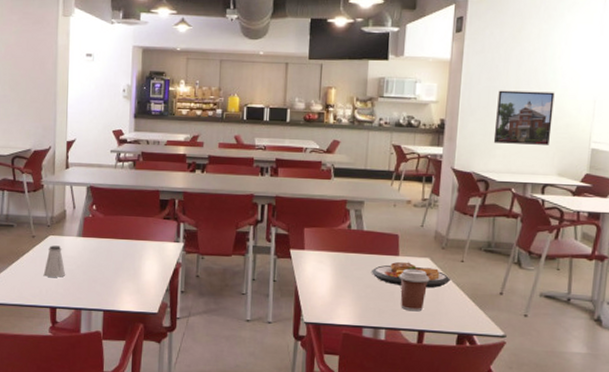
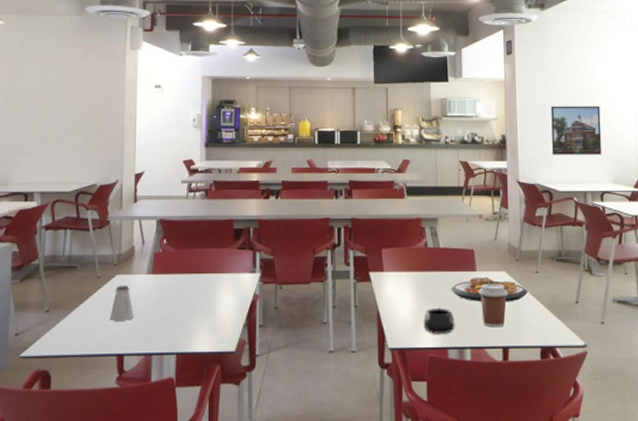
mug: none [340,288,372,313] -> present [423,307,455,334]

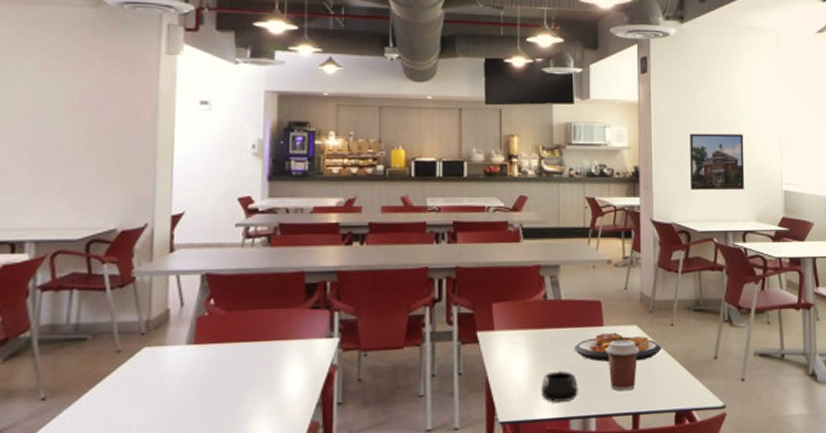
saltshaker: present [109,285,135,321] -> none [133,360,169,407]

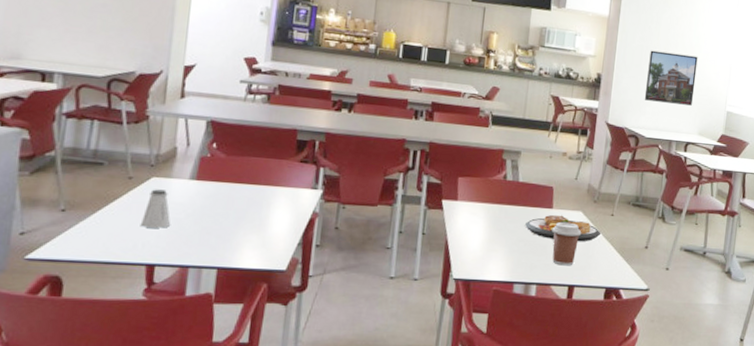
saltshaker: none [133,360,169,407] -> present [140,189,171,228]
mug: present [541,370,578,402] -> none [491,241,525,268]

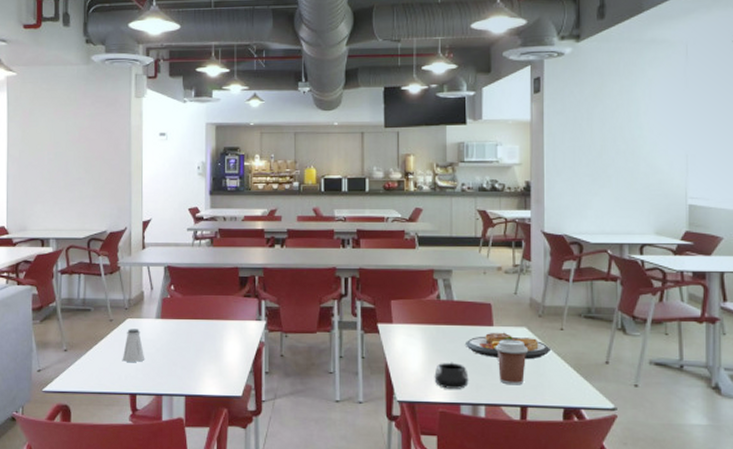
mug: none [491,241,525,268] -> present [434,362,469,389]
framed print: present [644,50,698,106] -> none [583,148,644,203]

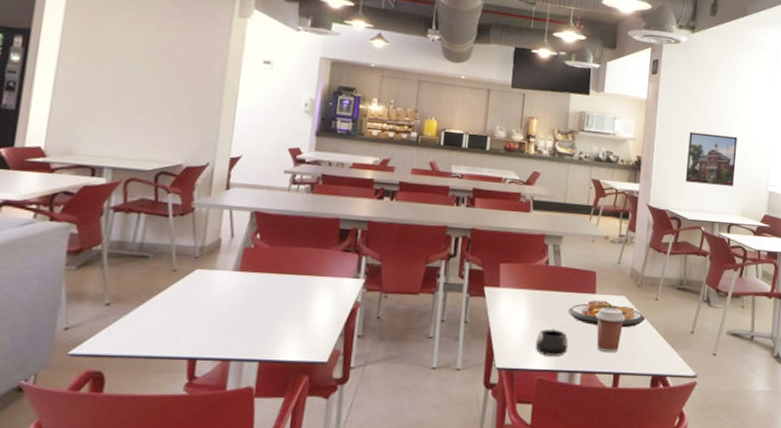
saltshaker: present [122,329,145,362] -> none [183,281,214,321]
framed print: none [583,148,644,203] -> present [685,131,738,186]

